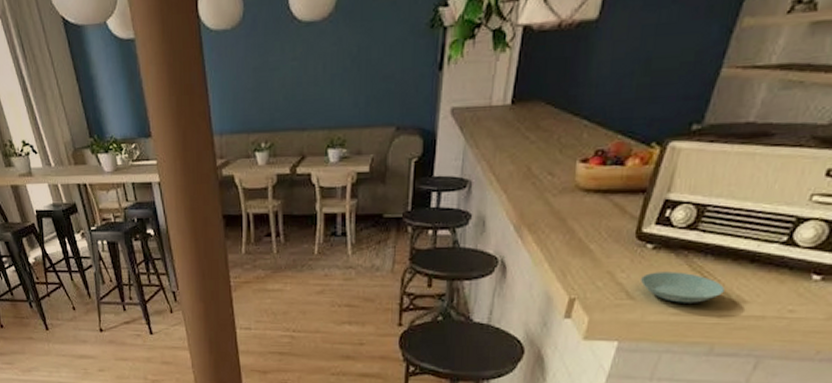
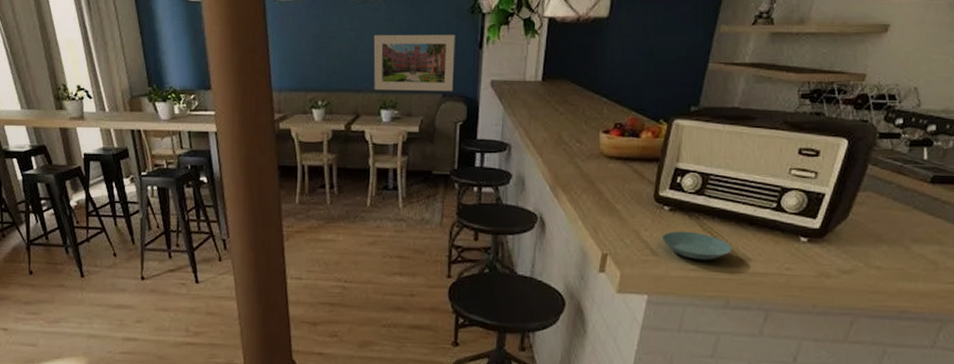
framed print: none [319,55,412,128] -> present [373,34,455,91]

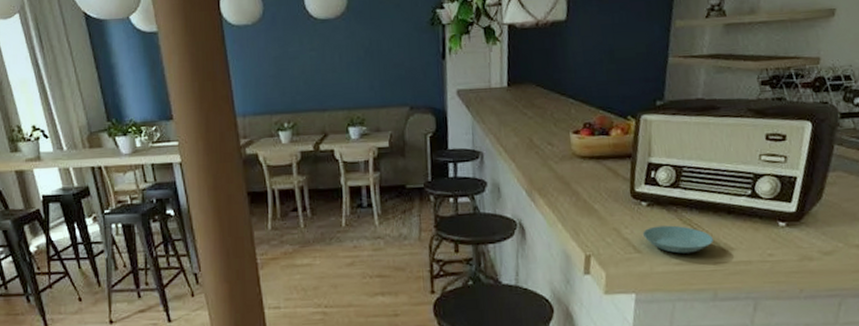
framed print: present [373,34,455,91] -> none [335,47,420,108]

